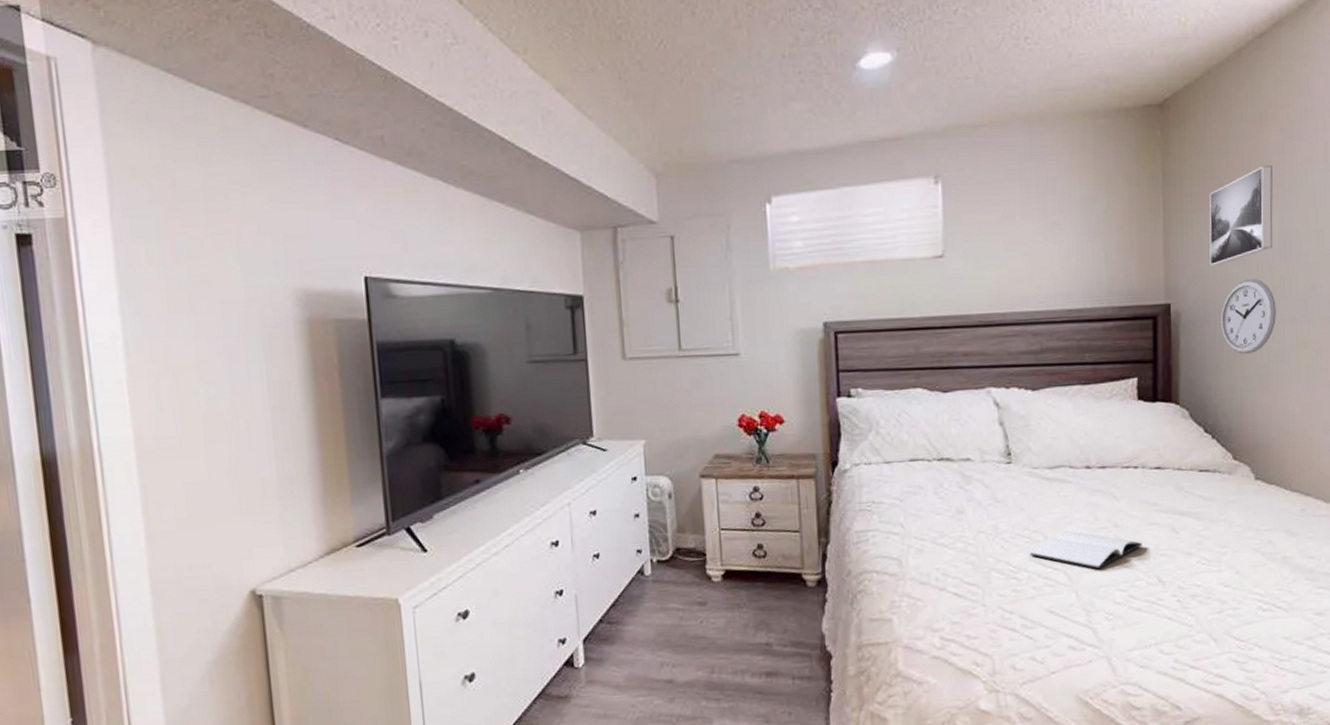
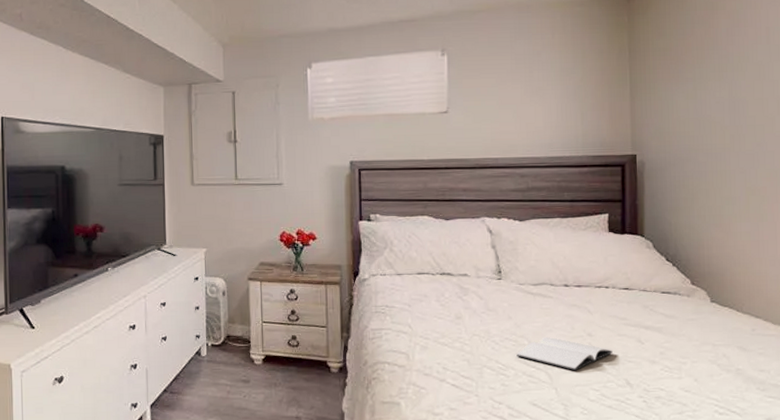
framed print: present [1209,164,1273,266] -> none [669,45,724,125]
wall clock: present [1221,278,1276,355] -> none [680,136,727,198]

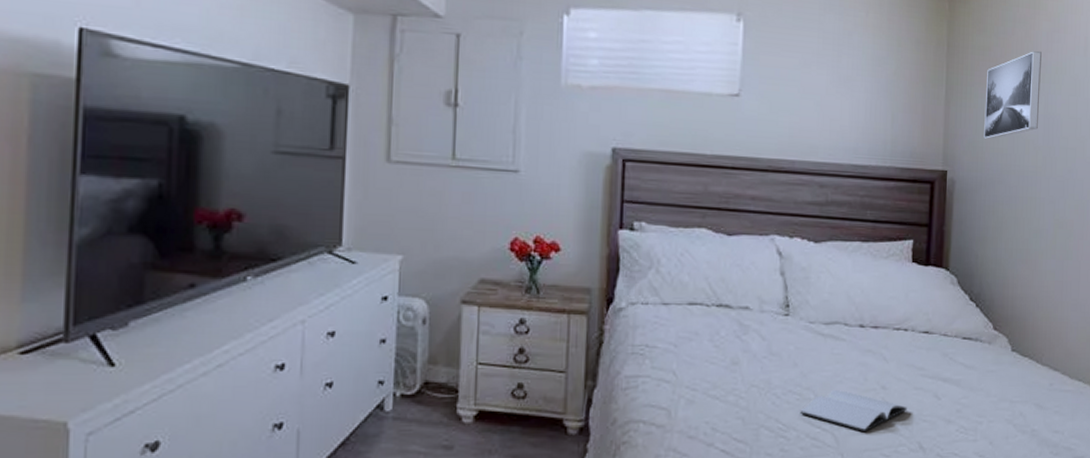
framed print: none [669,45,724,125] -> present [984,50,1042,139]

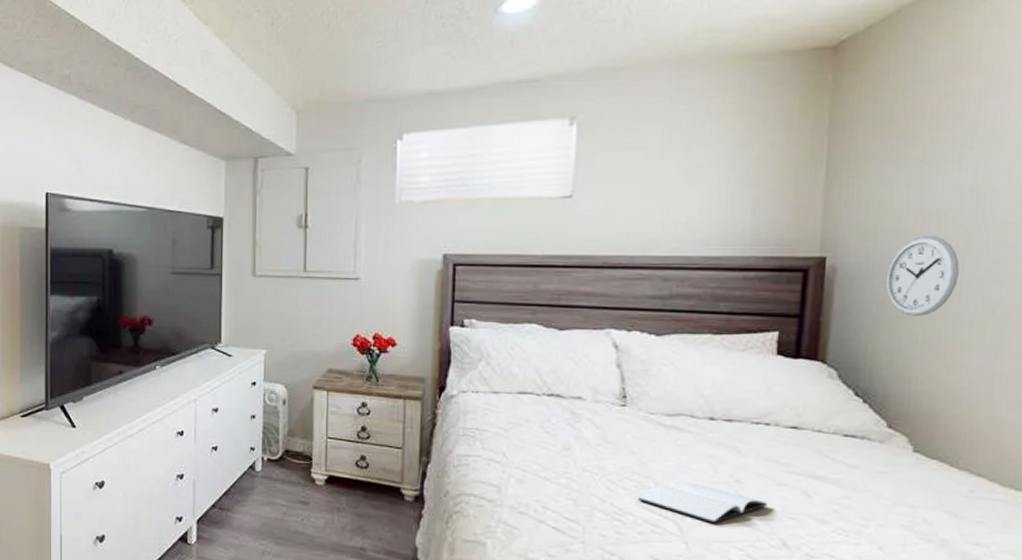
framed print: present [984,50,1042,139] -> none [879,112,970,219]
wall clock: none [990,155,1038,228] -> present [887,235,960,317]

